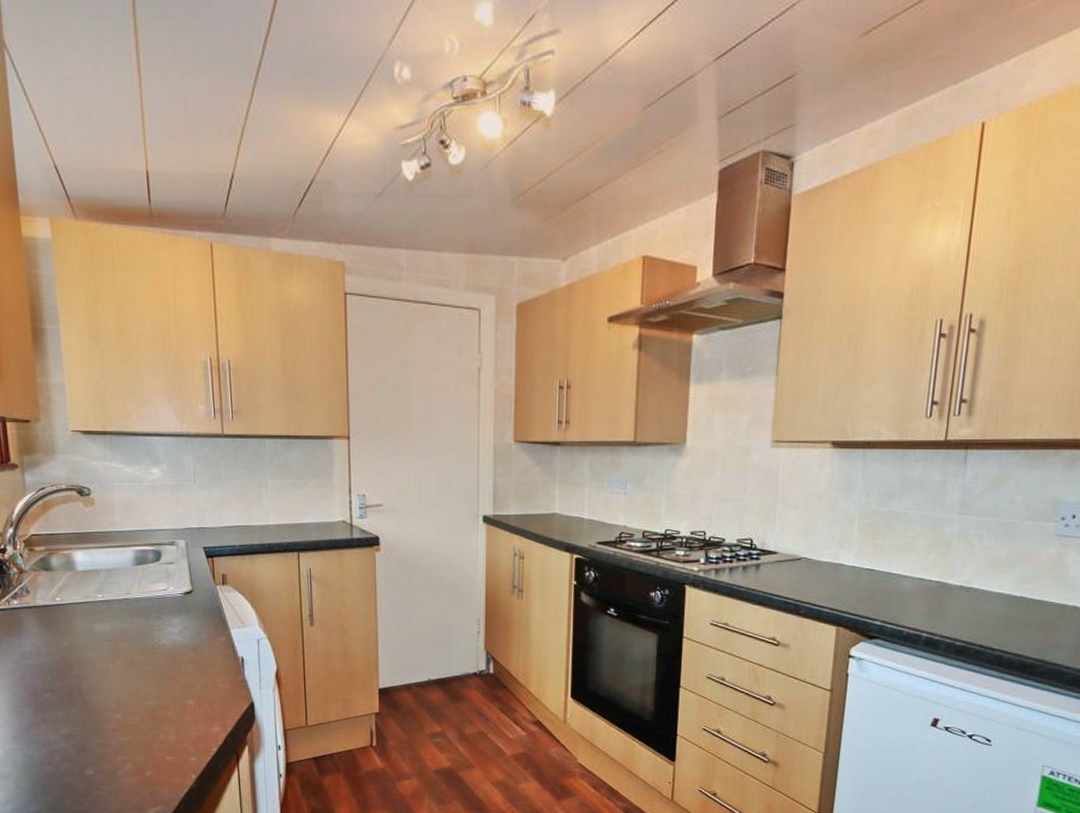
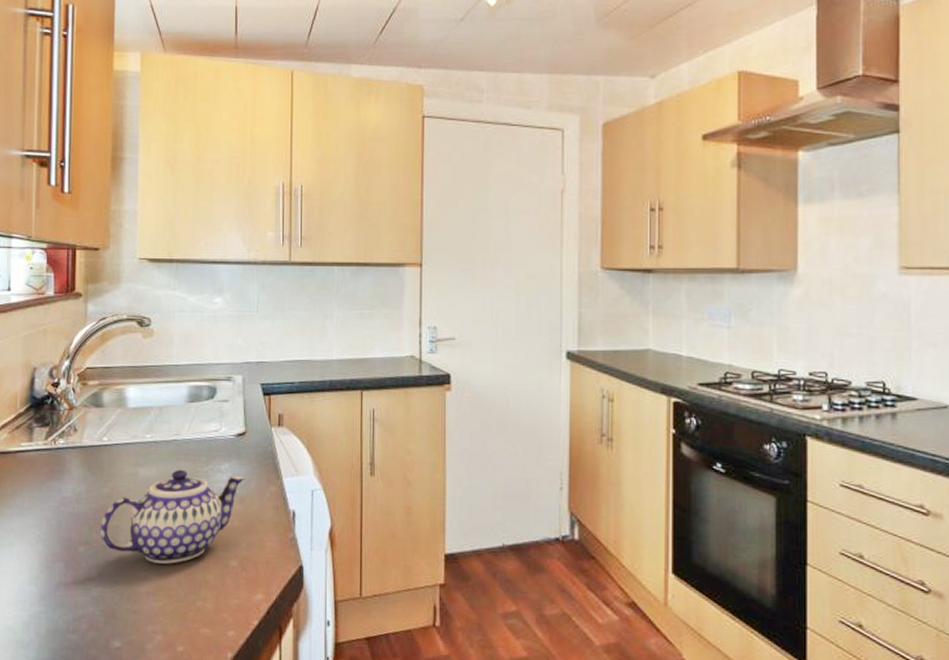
teapot: none [62,624,195,705] -> present [100,469,245,564]

